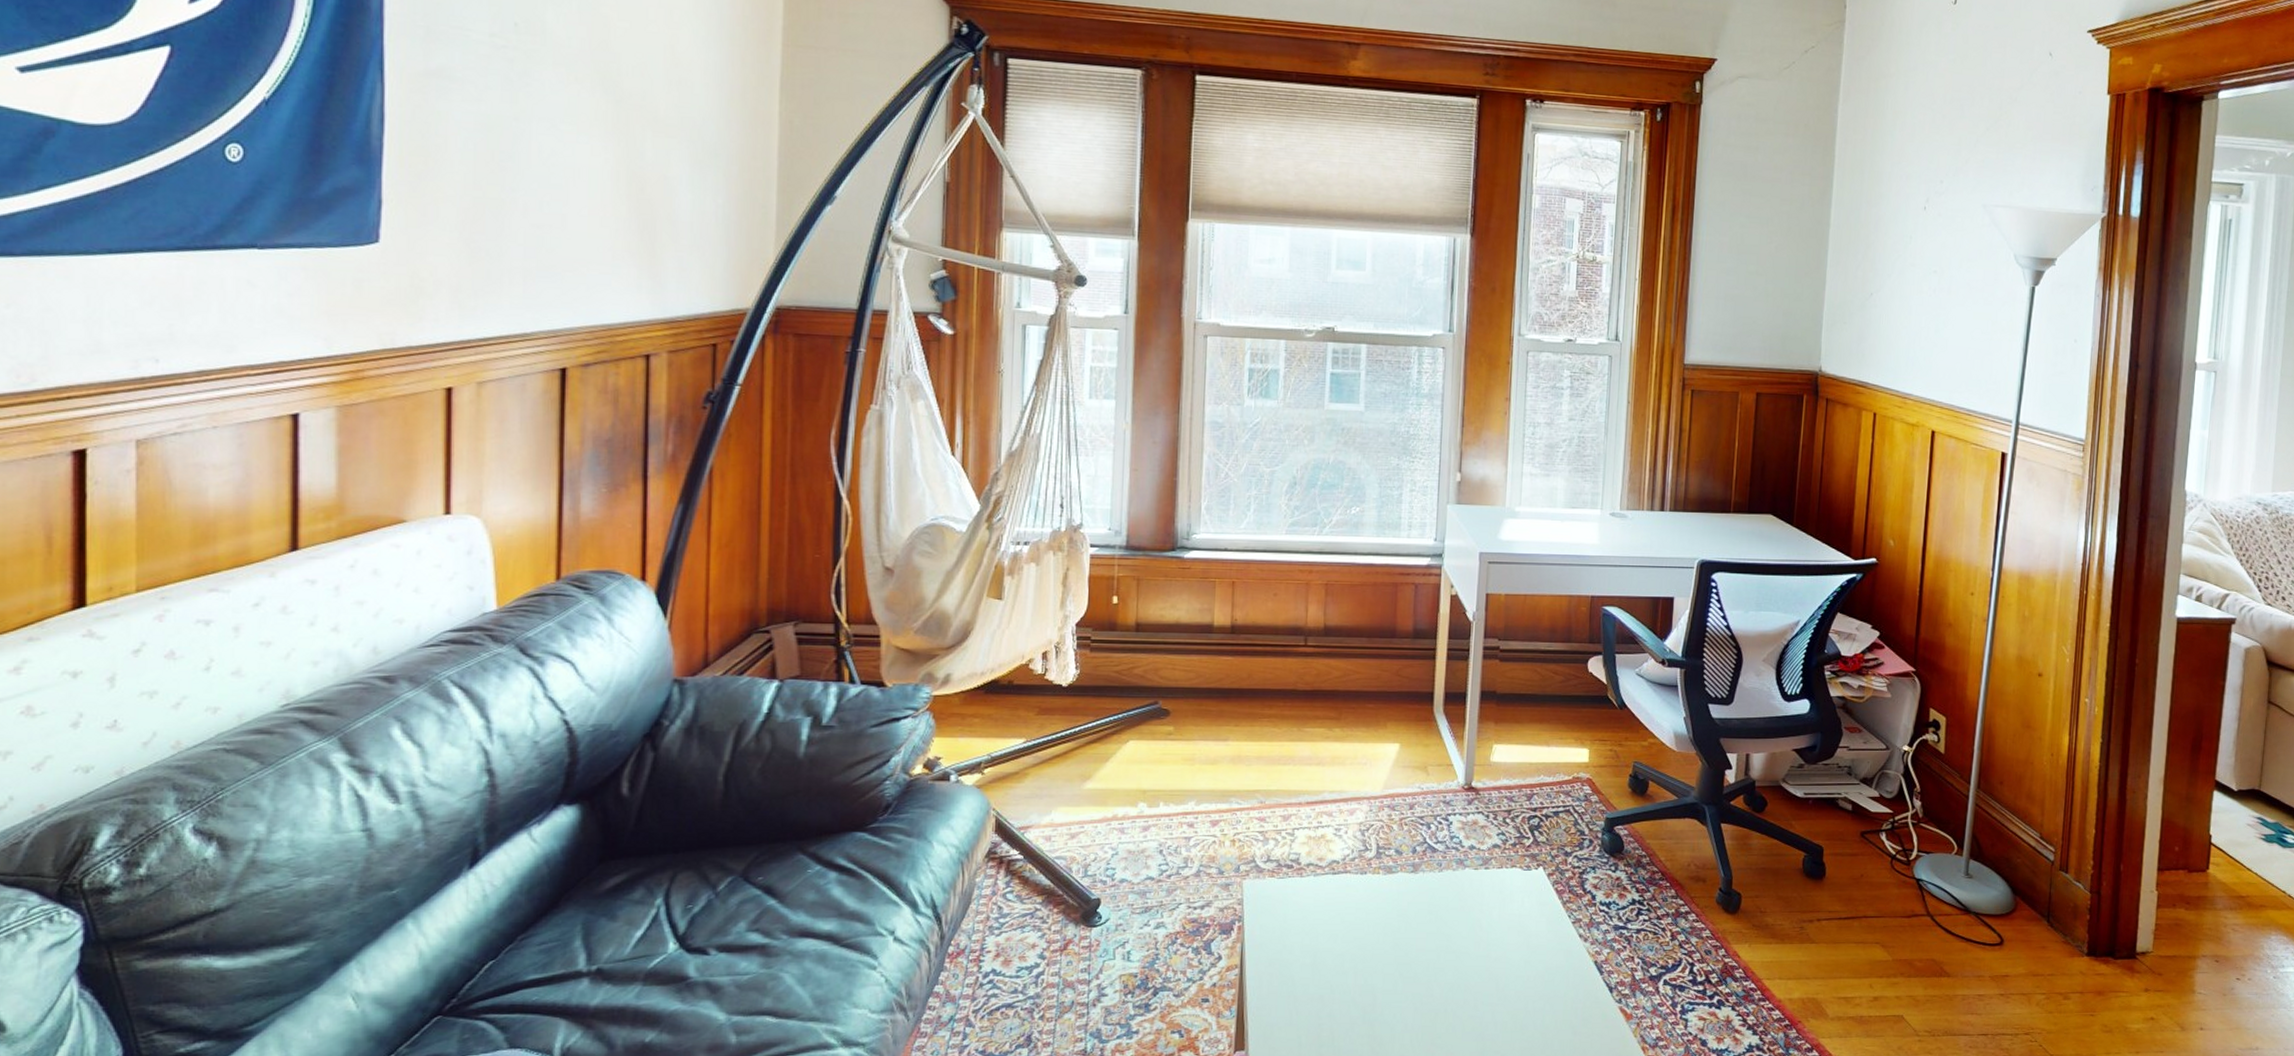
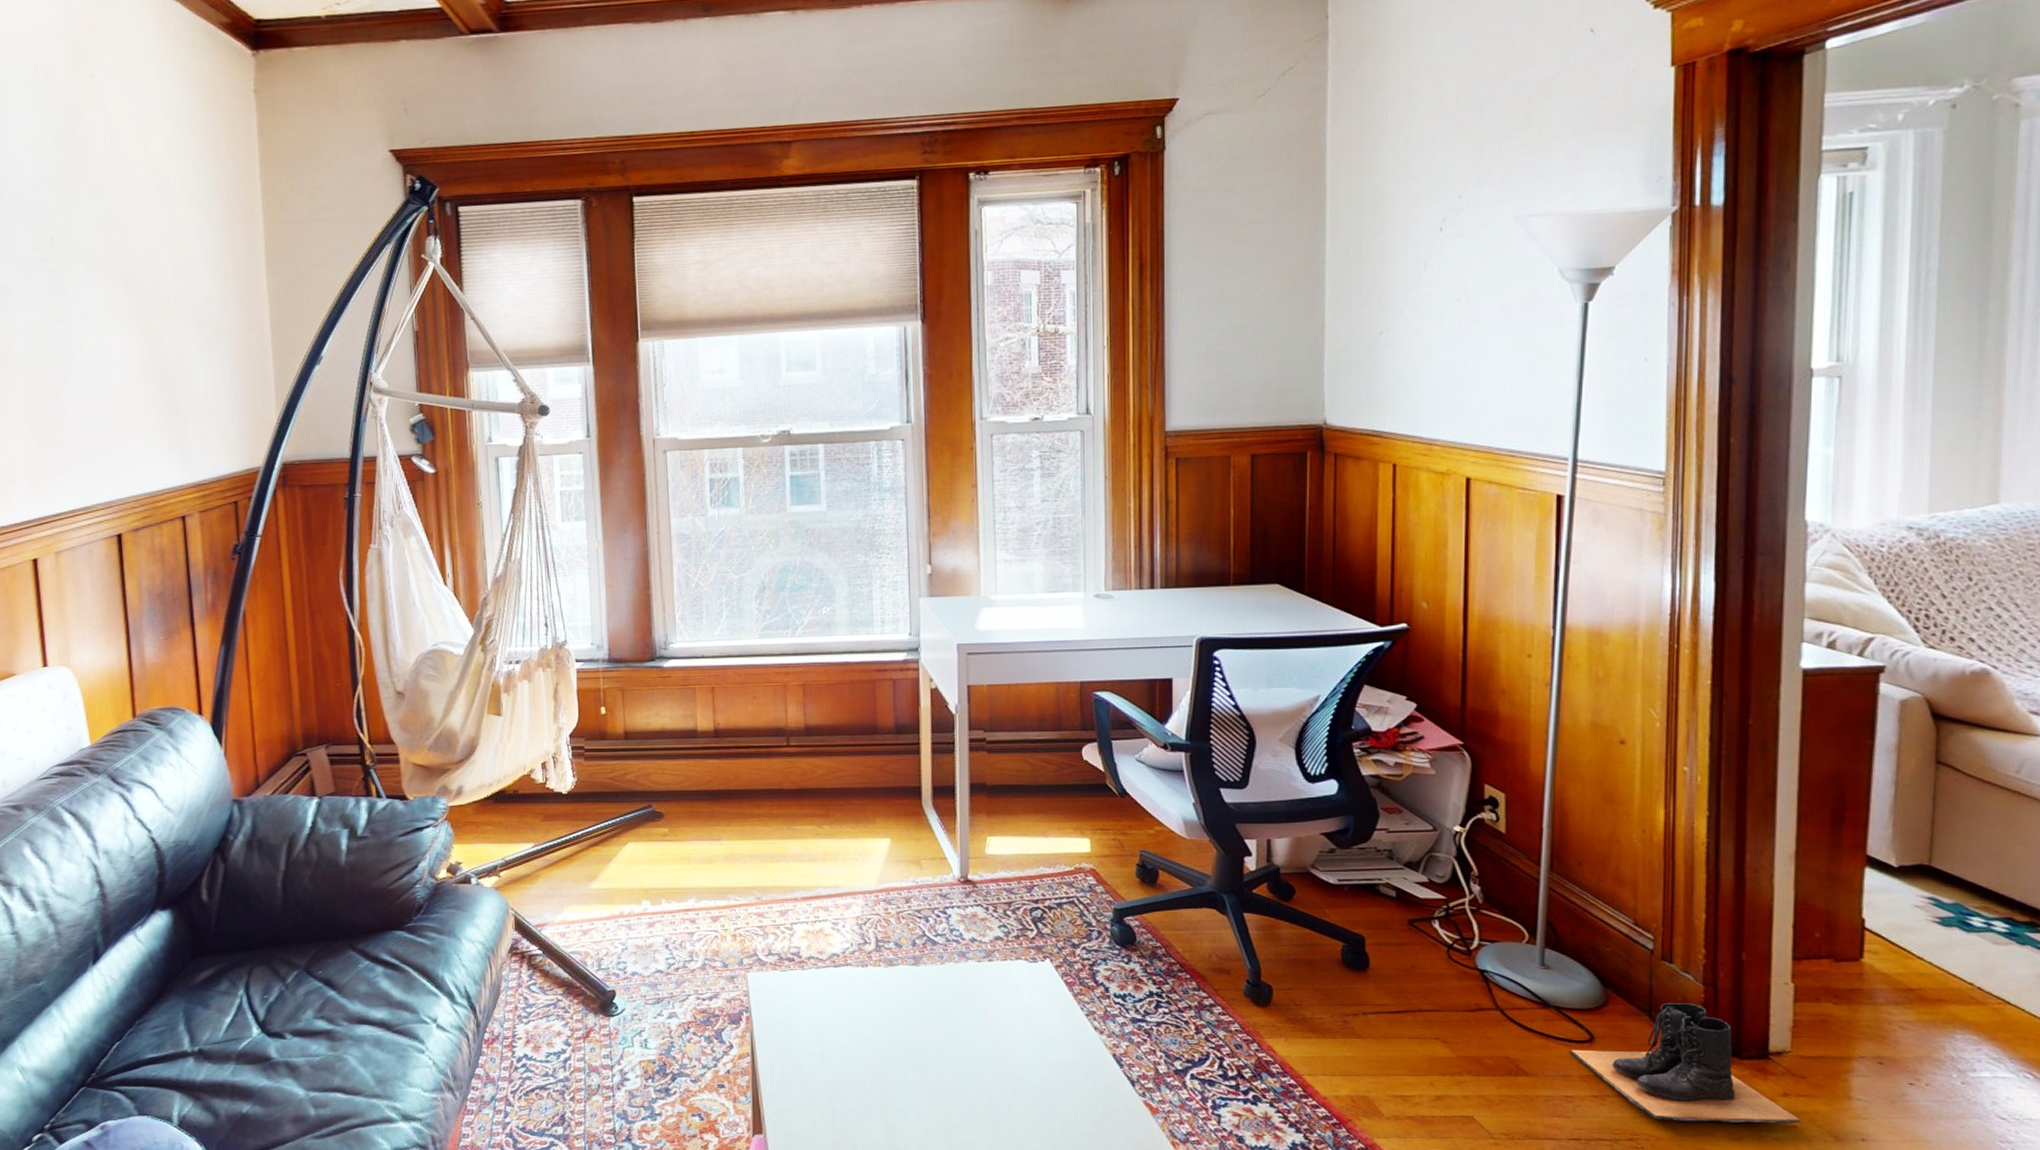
boots: none [1984,909,2157,1016] -> present [1570,1003,1801,1124]

